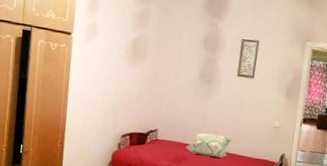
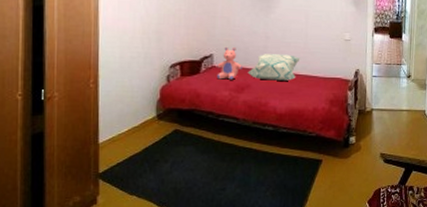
teddy bear: none [159,123,182,152] -> present [217,46,242,80]

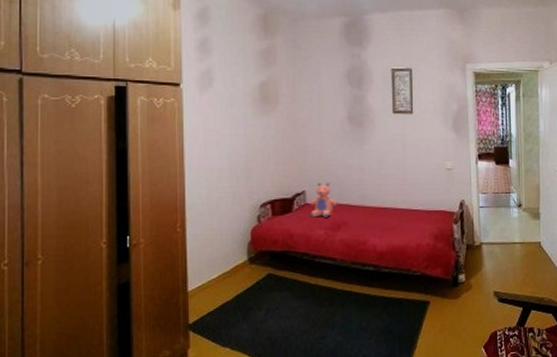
decorative pillow: present [247,54,300,81] -> none [343,187,399,216]

